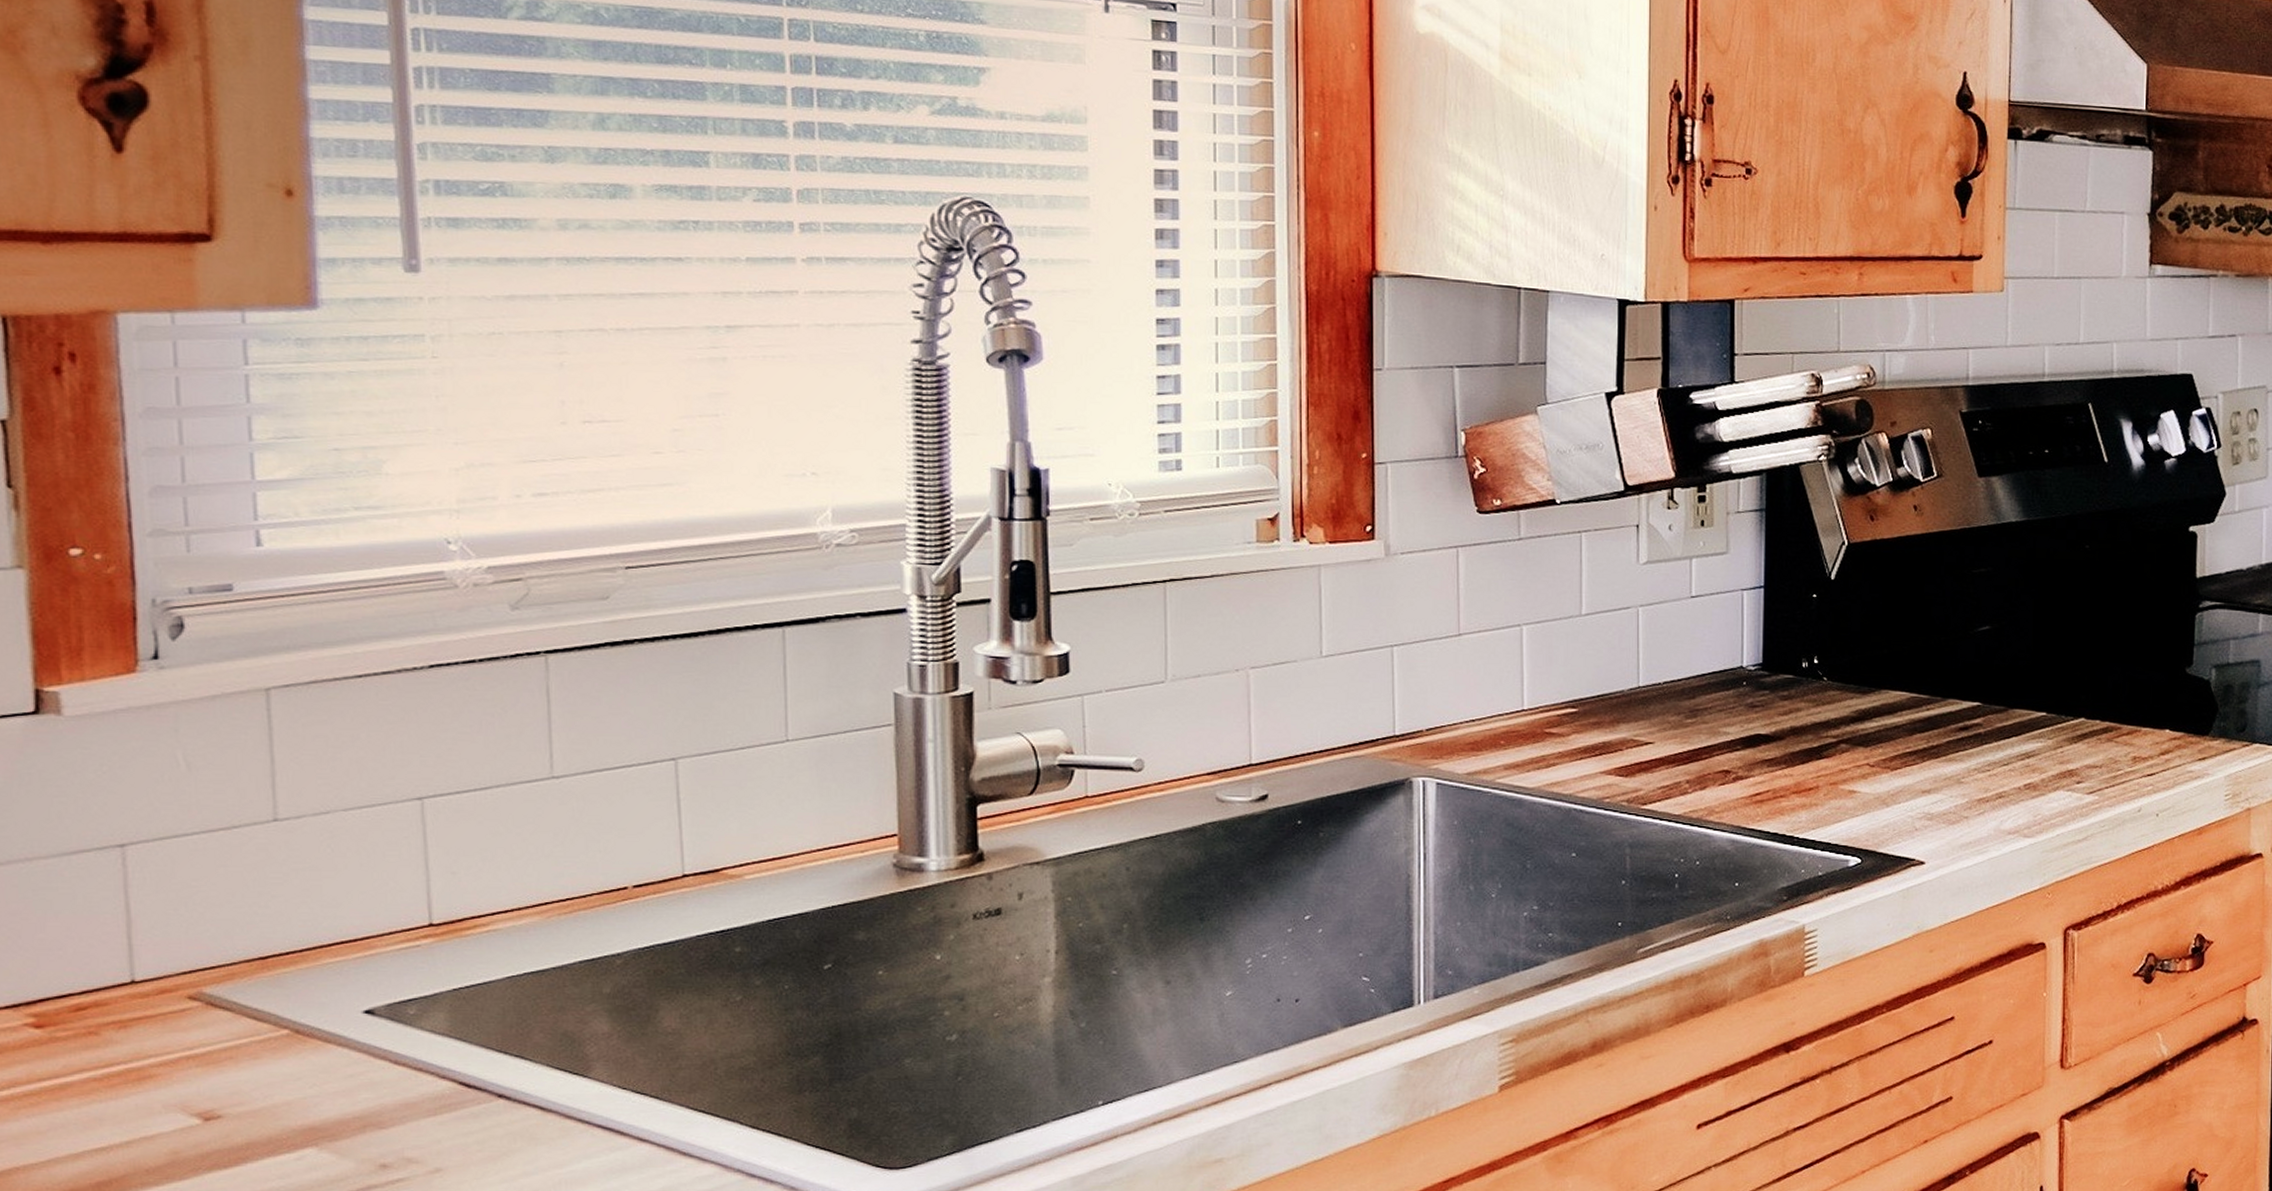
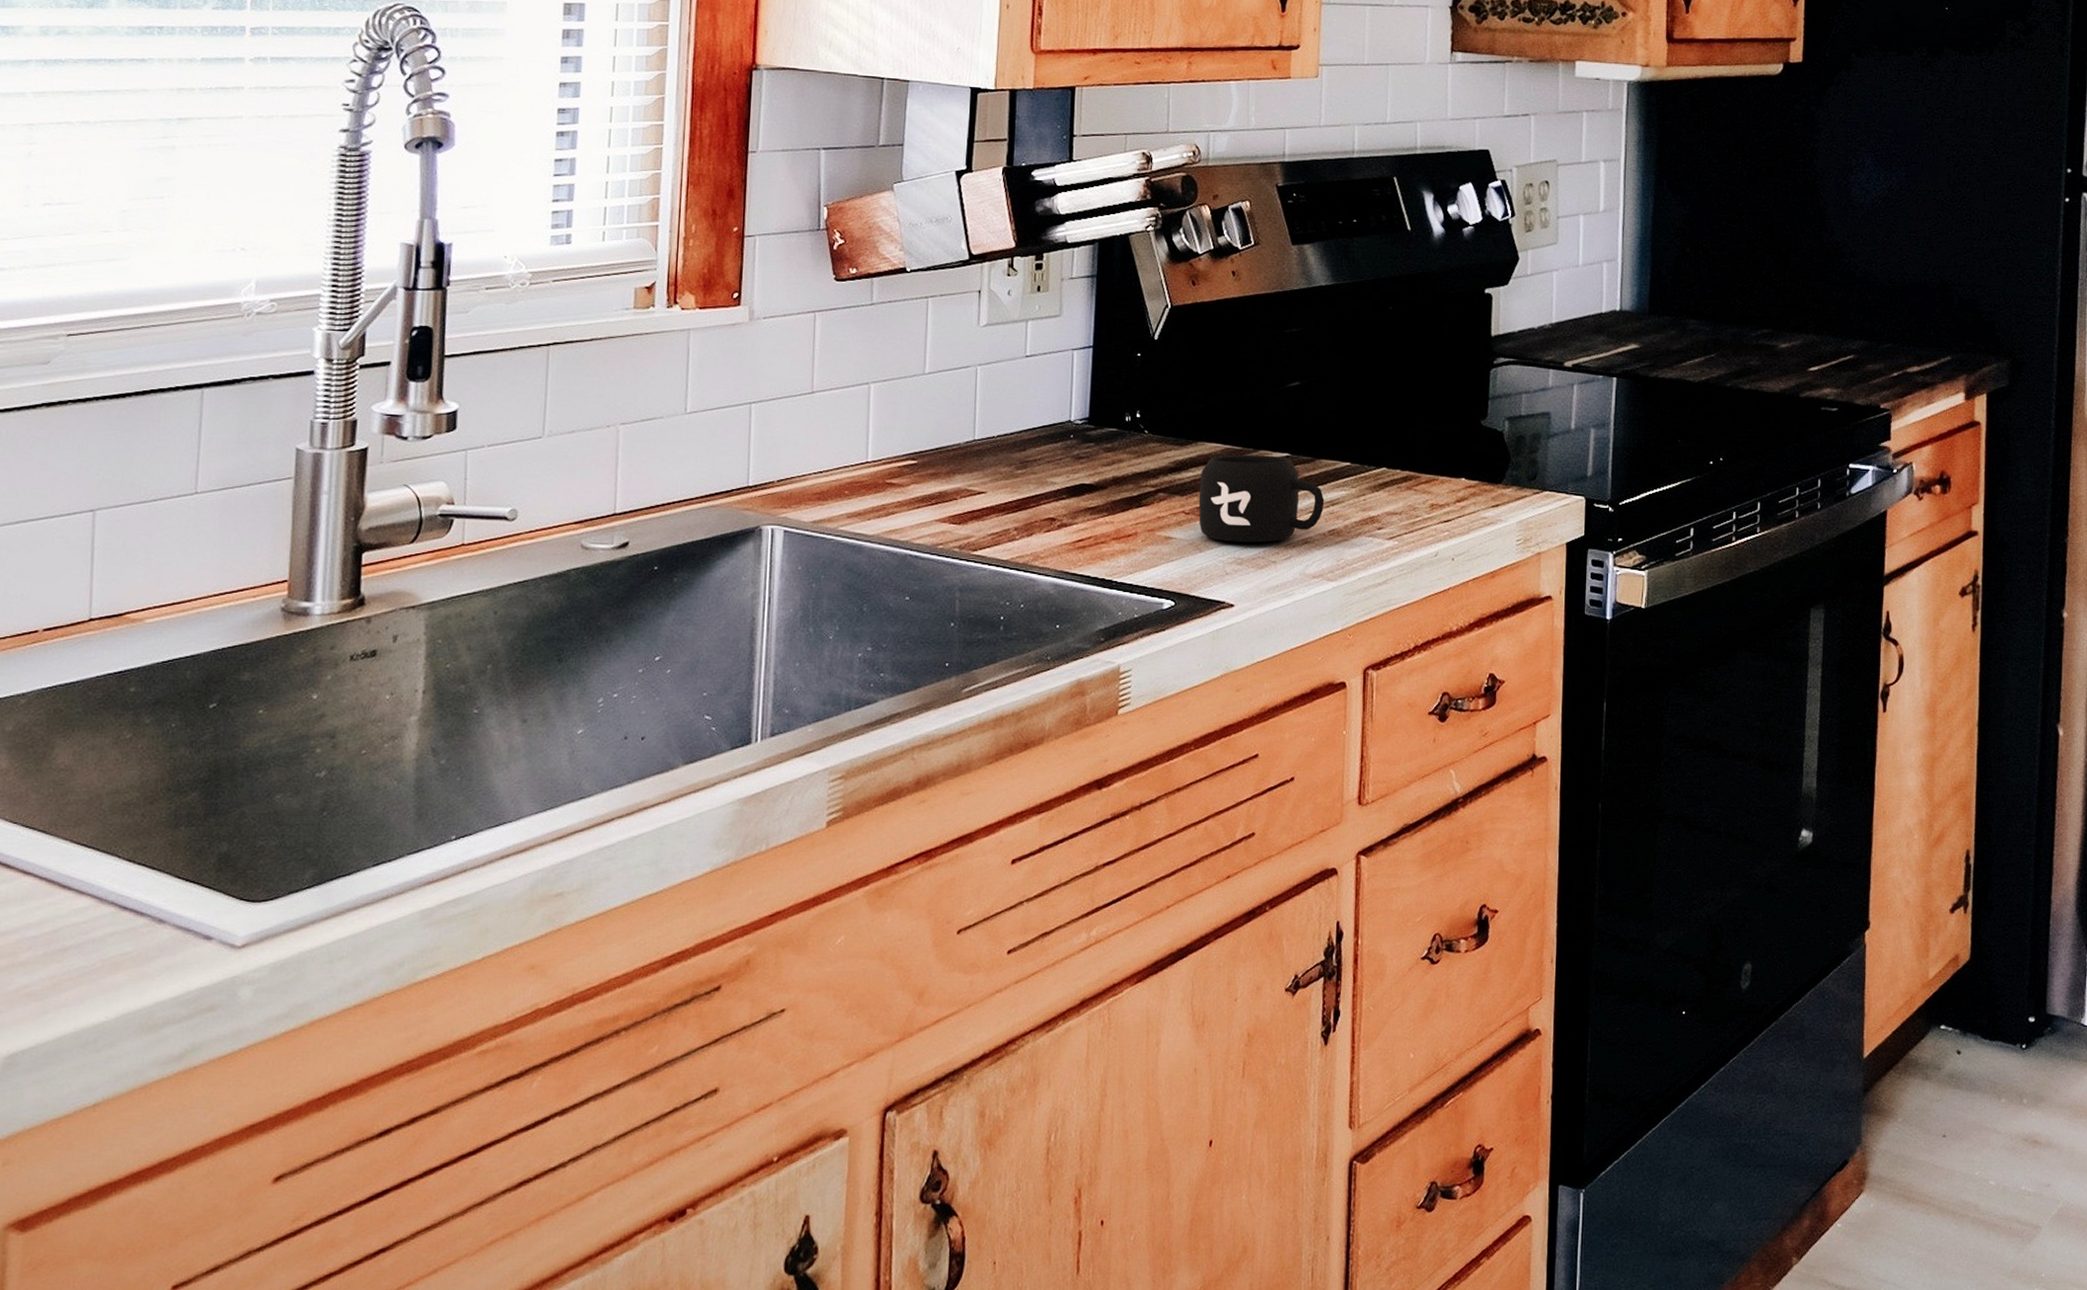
mug: none [1884,703,2019,797] -> present [1198,454,1325,543]

